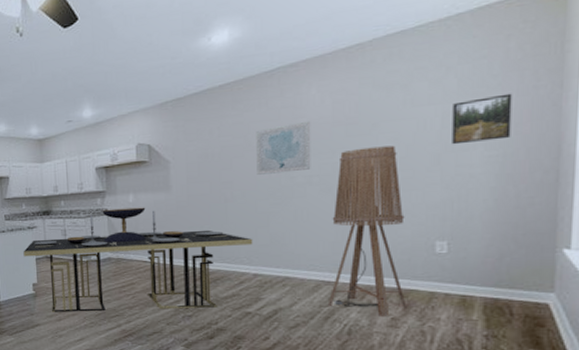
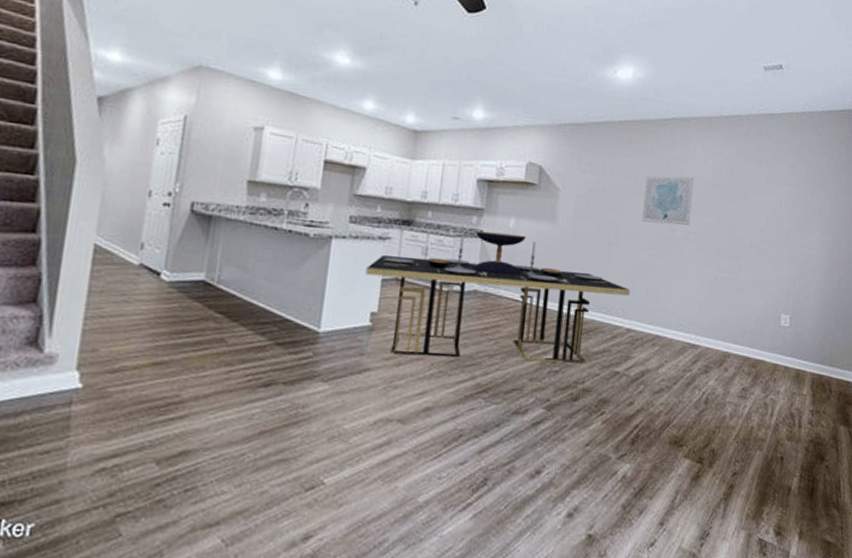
floor lamp: present [327,145,407,318] -> none [690,213,760,387]
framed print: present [452,93,513,145] -> none [799,188,841,229]

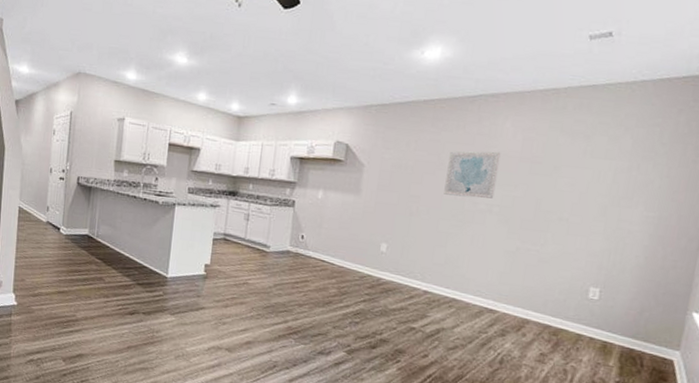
dining table: present [365,230,631,364] -> none [201,200,430,318]

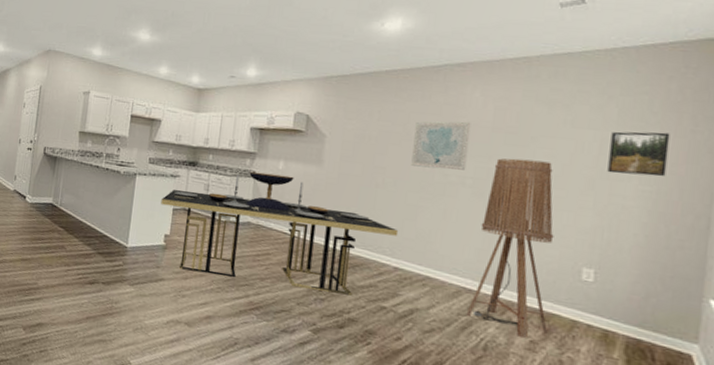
dining table: none [201,200,430,318] -> present [161,171,399,296]
floor lamp: none [486,187,571,352] -> present [466,158,554,339]
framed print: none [618,161,675,204] -> present [607,131,670,177]

